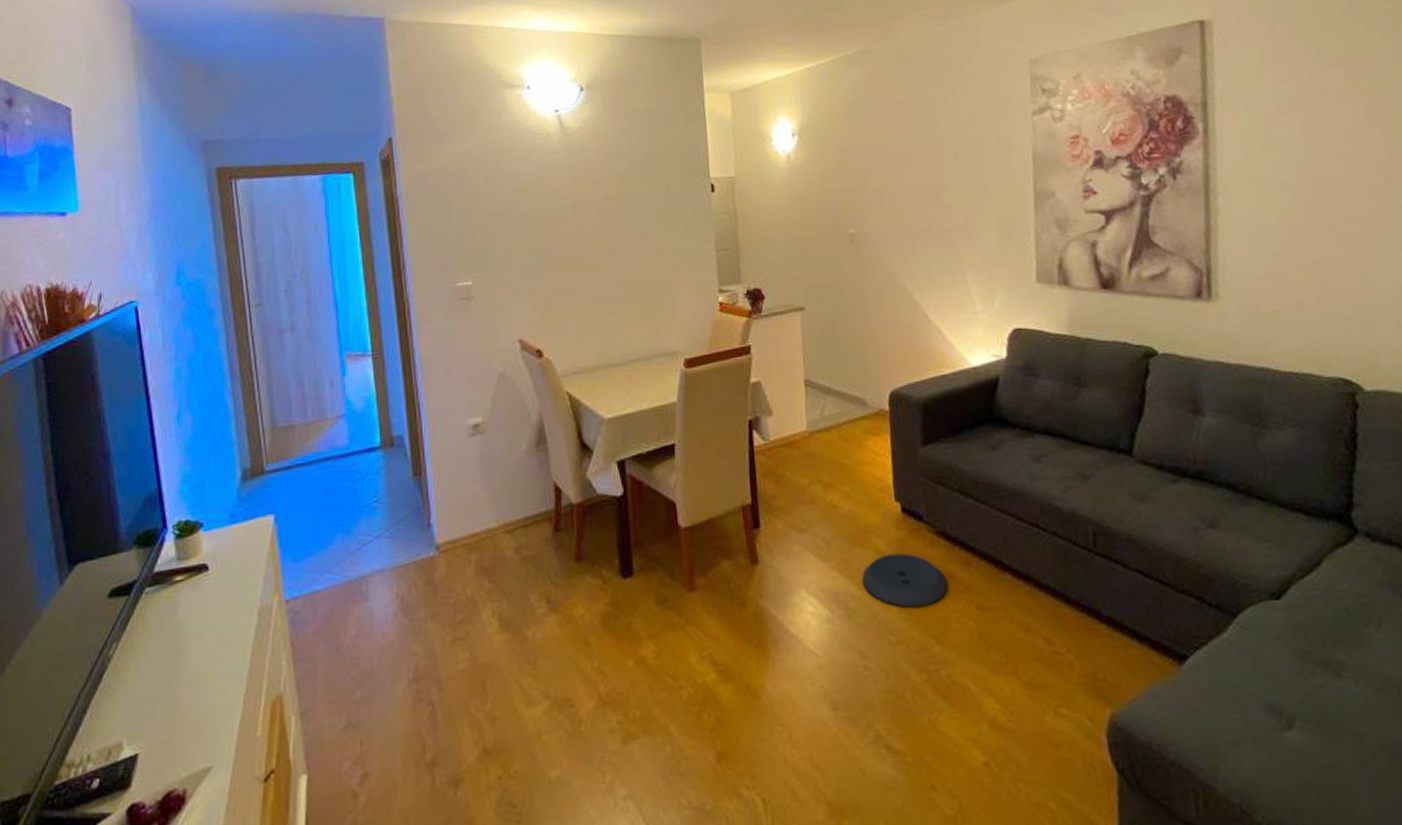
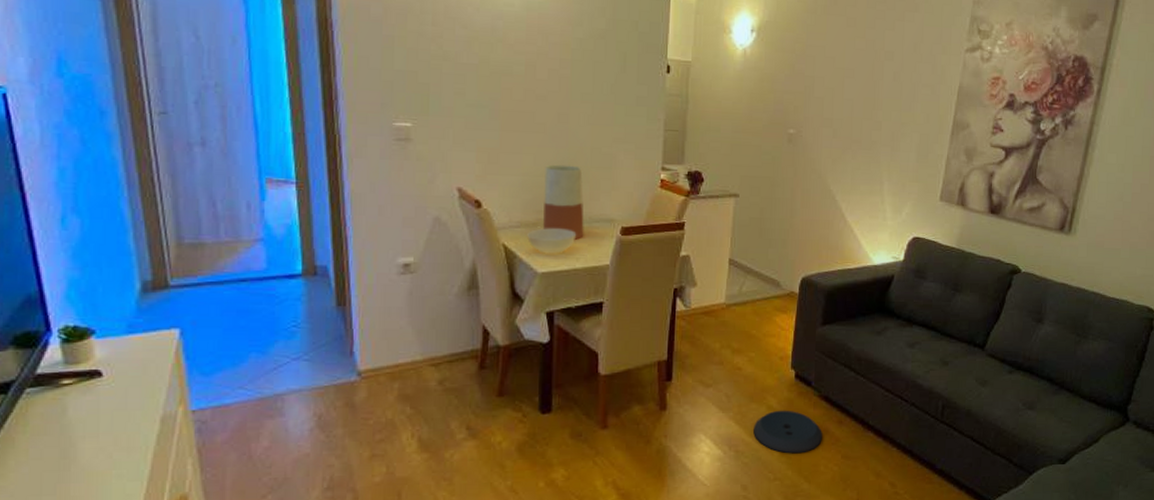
bowl: none [590,368,640,398] -> present [527,228,577,254]
vase: none [601,300,647,379] -> present [543,164,584,240]

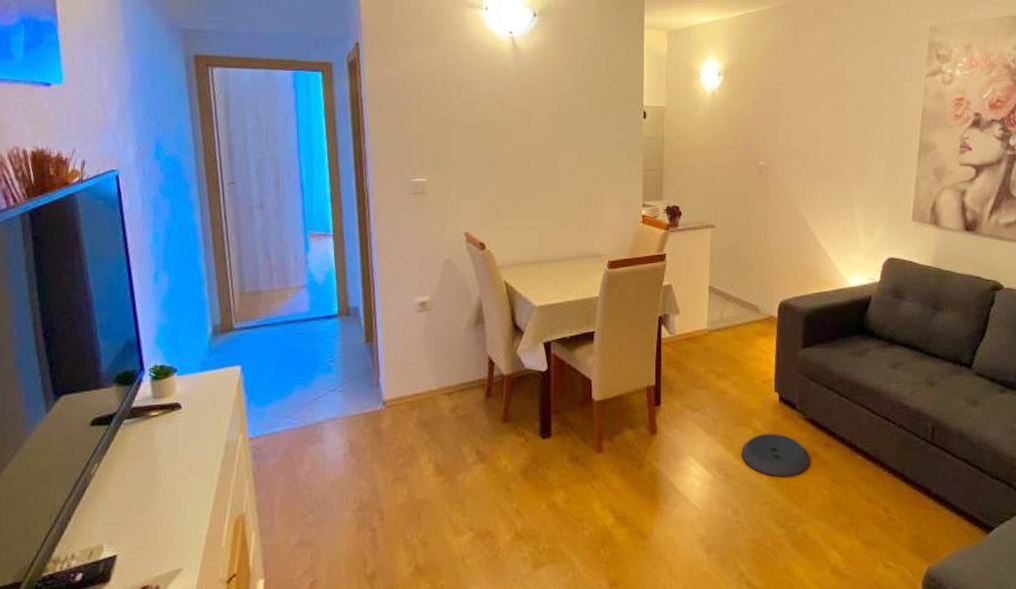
bowl: present [527,228,577,254] -> none [525,265,569,289]
vase: present [543,164,584,240] -> none [539,207,575,275]

